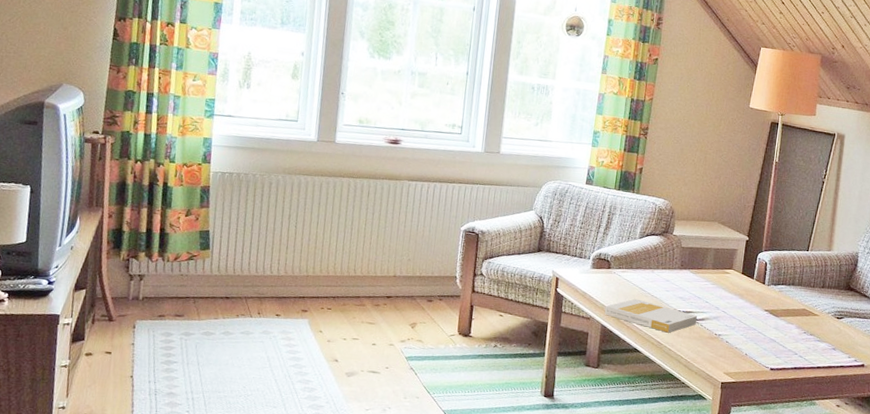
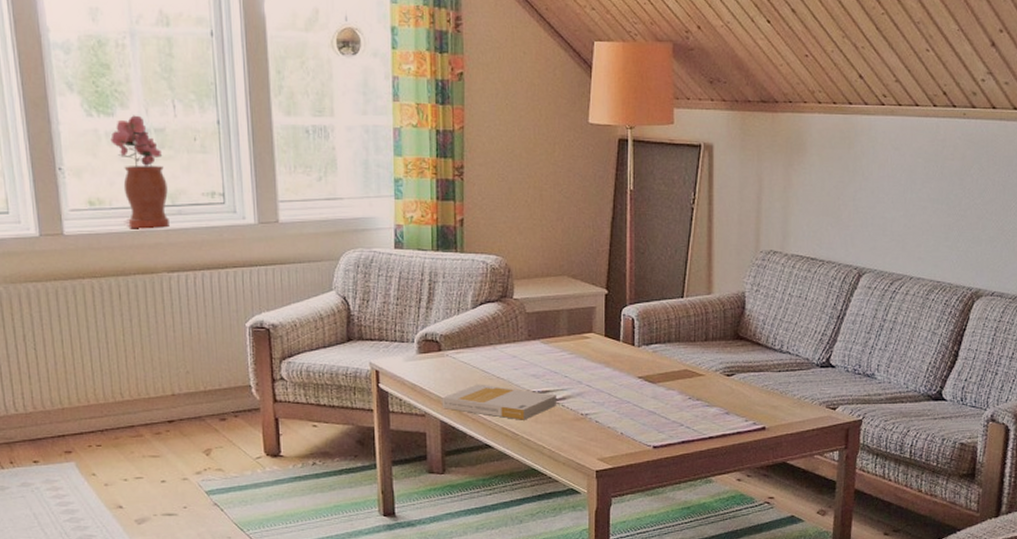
potted flower: none [384,61,421,147] -> present [110,115,169,229]

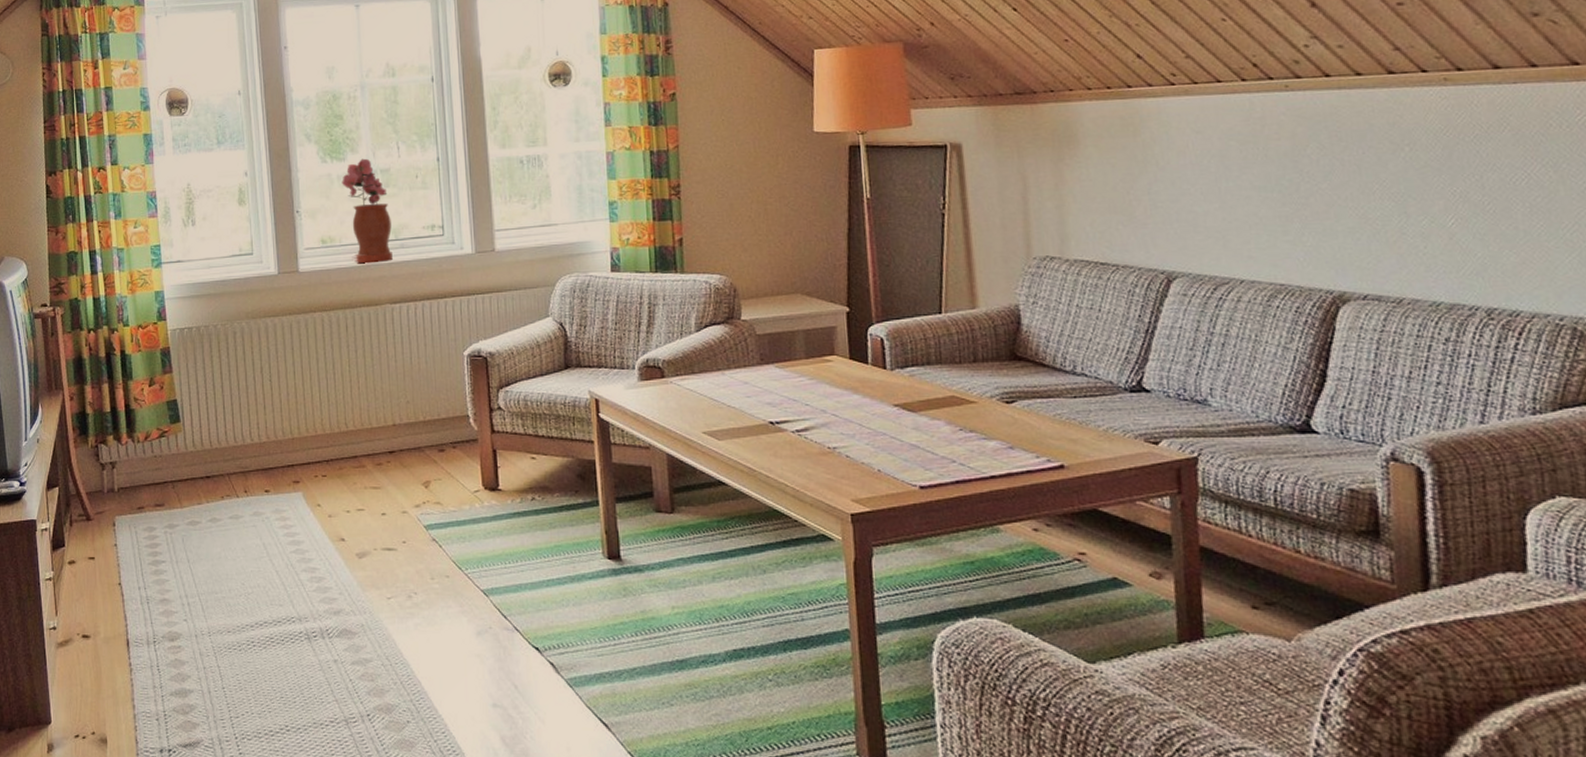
book: present [441,384,558,420] -> none [667,413,799,454]

